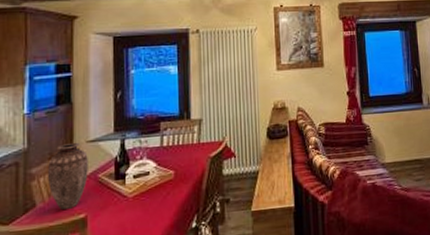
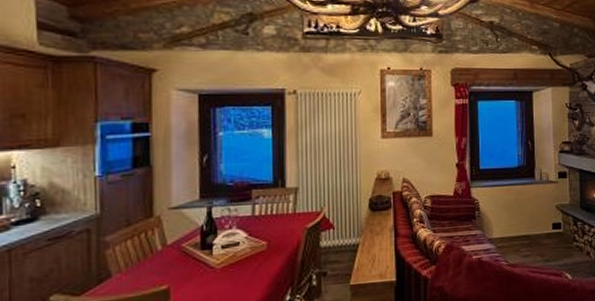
vase: present [47,143,88,210] -> none [123,210,171,280]

